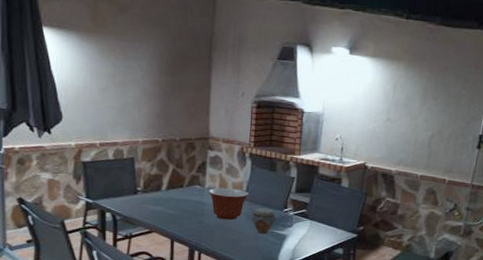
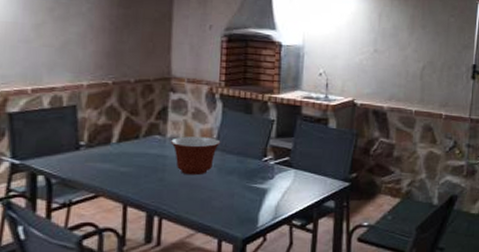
jar: present [251,207,277,234] -> none [223,157,255,190]

